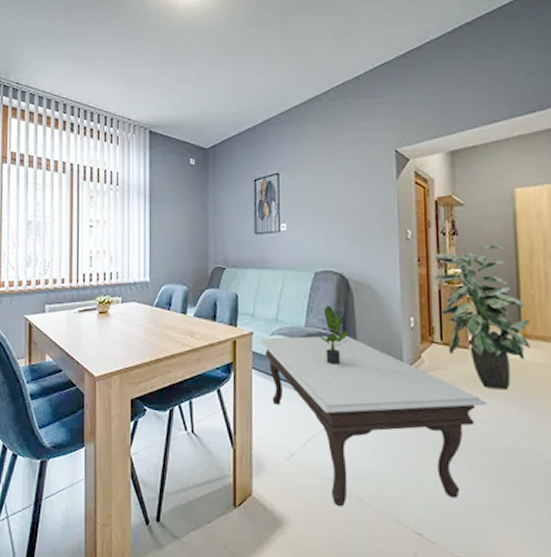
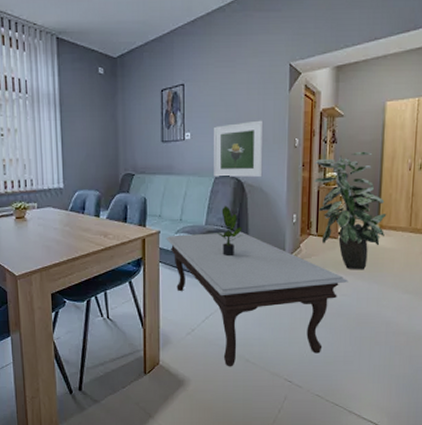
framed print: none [312,210,371,274] -> present [214,120,264,178]

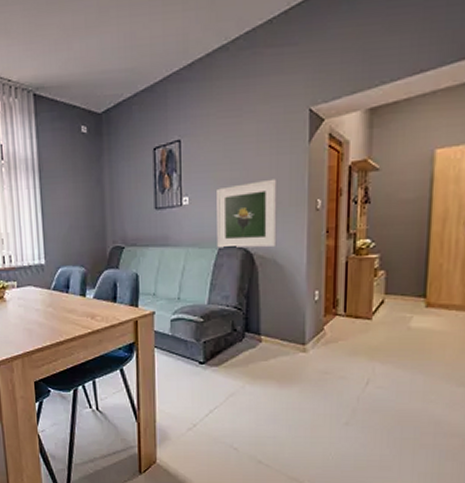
coffee table: present [166,231,348,367] -> none [161,311,385,469]
potted plant: present [216,206,242,257] -> none [221,281,252,341]
indoor plant: present [313,151,387,270] -> none [340,212,436,358]

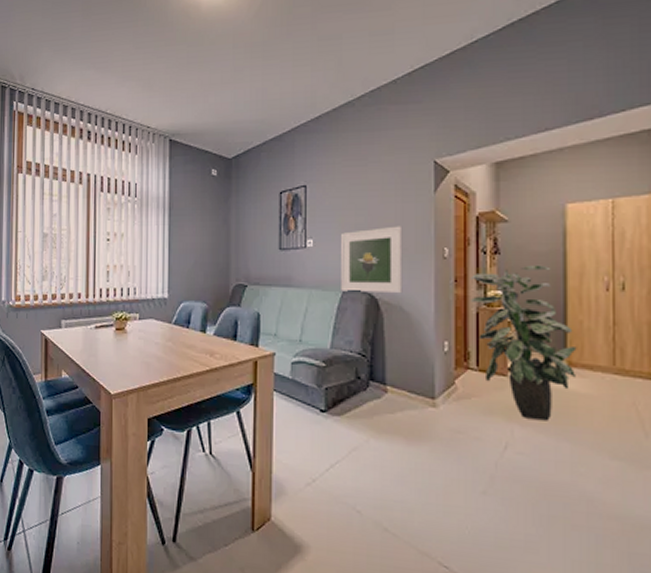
indoor plant: none [340,212,436,358] -> present [469,264,577,421]

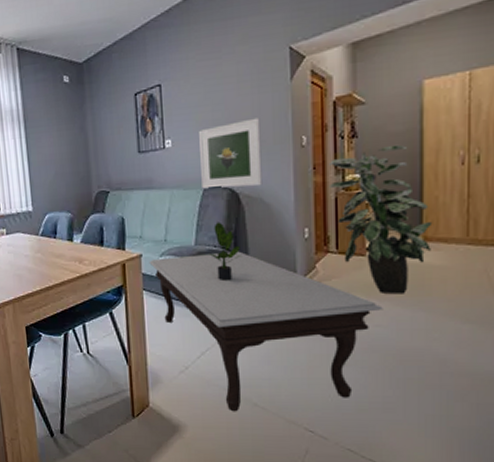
coffee table: none [282,358,525,536] -> present [149,251,383,412]
potted plant: none [344,326,377,390] -> present [209,222,241,282]

